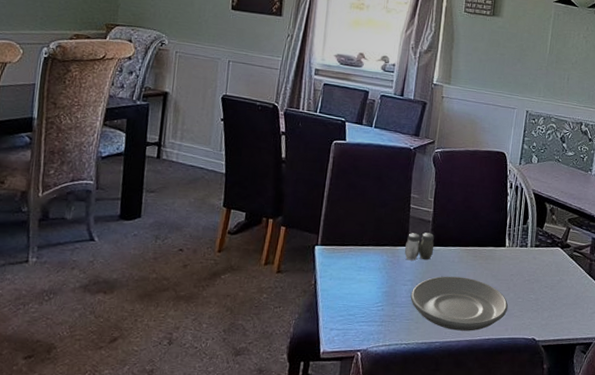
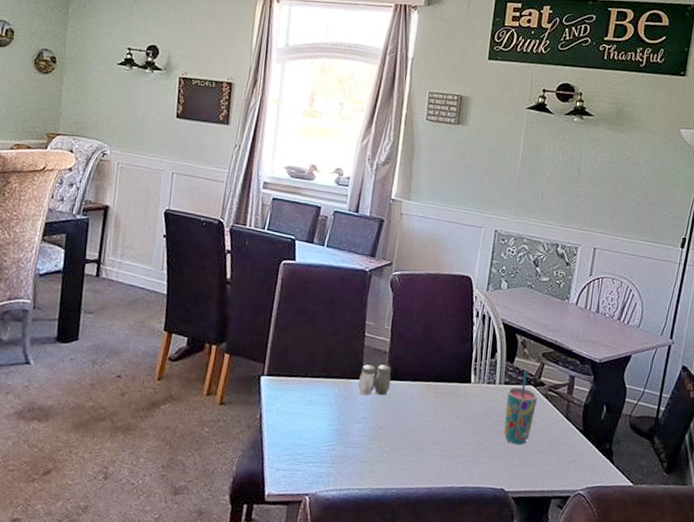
plate: present [410,276,509,331] -> none [364,414,474,478]
cup: none [534,235,565,300] -> present [503,371,538,445]

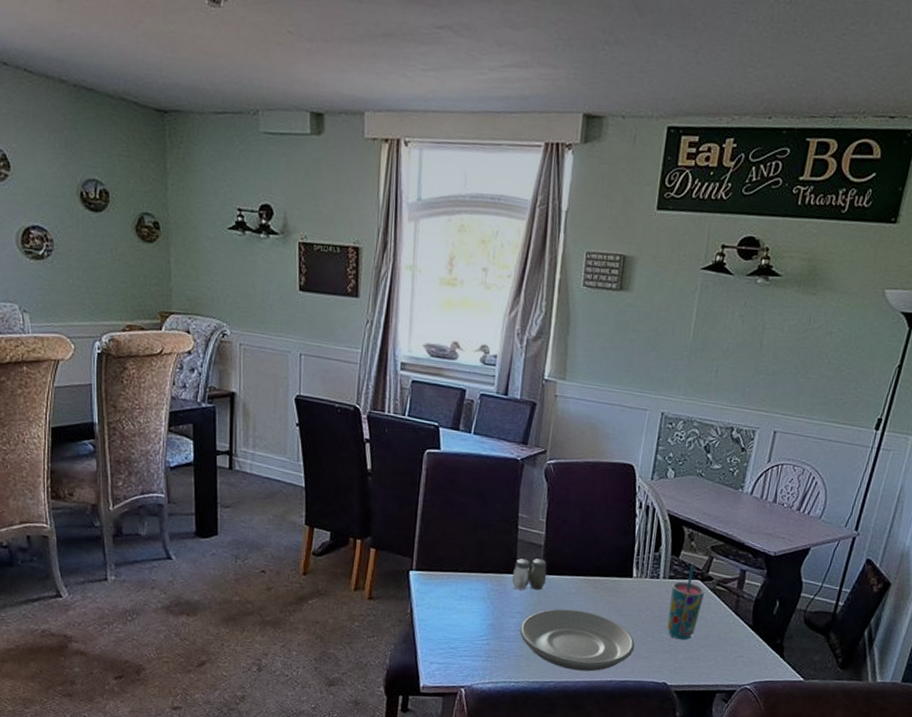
plate: none [364,414,474,478] -> present [519,609,635,672]

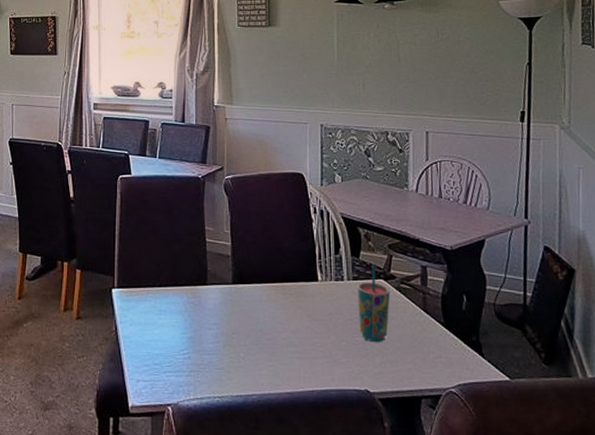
salt and pepper shaker: present [512,558,547,591] -> none [206,269,238,301]
plate: present [519,609,635,672] -> none [218,317,331,382]

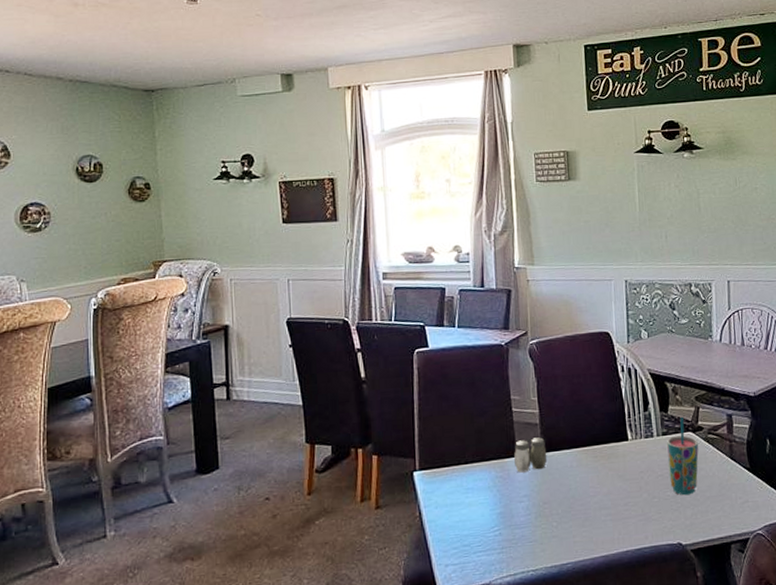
salt and pepper shaker: none [206,269,238,301] -> present [514,437,547,473]

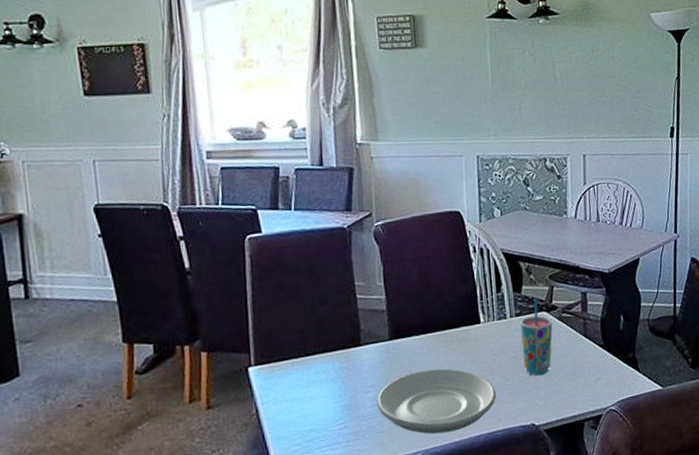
salt and pepper shaker: present [514,437,547,473] -> none [359,324,395,362]
plate: none [529,482,644,547] -> present [376,368,497,434]

